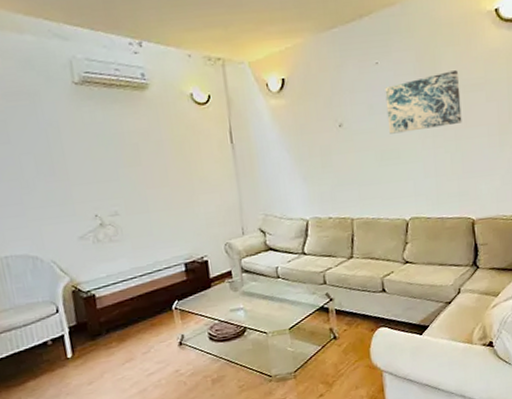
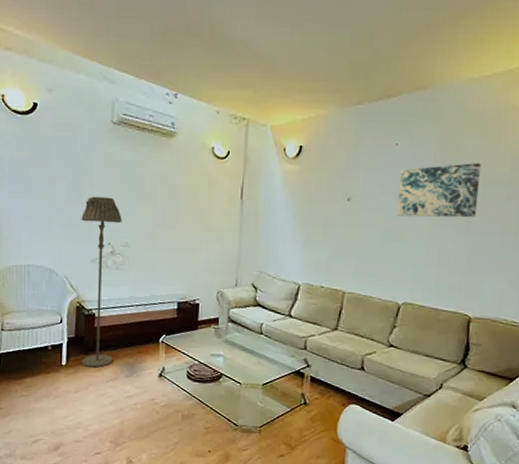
floor lamp: none [58,165,126,354] -> present [81,196,122,368]

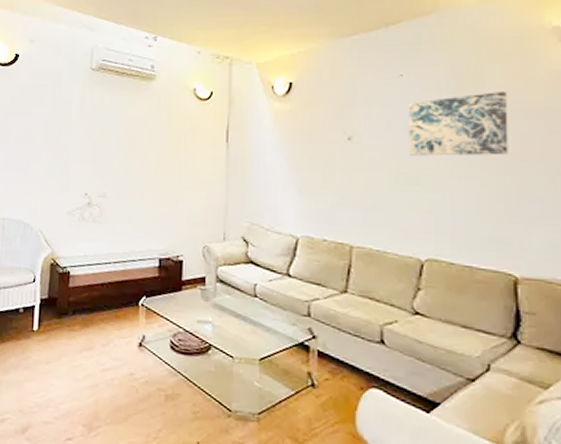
floor lamp: present [81,196,122,368] -> none [54,144,100,335]

